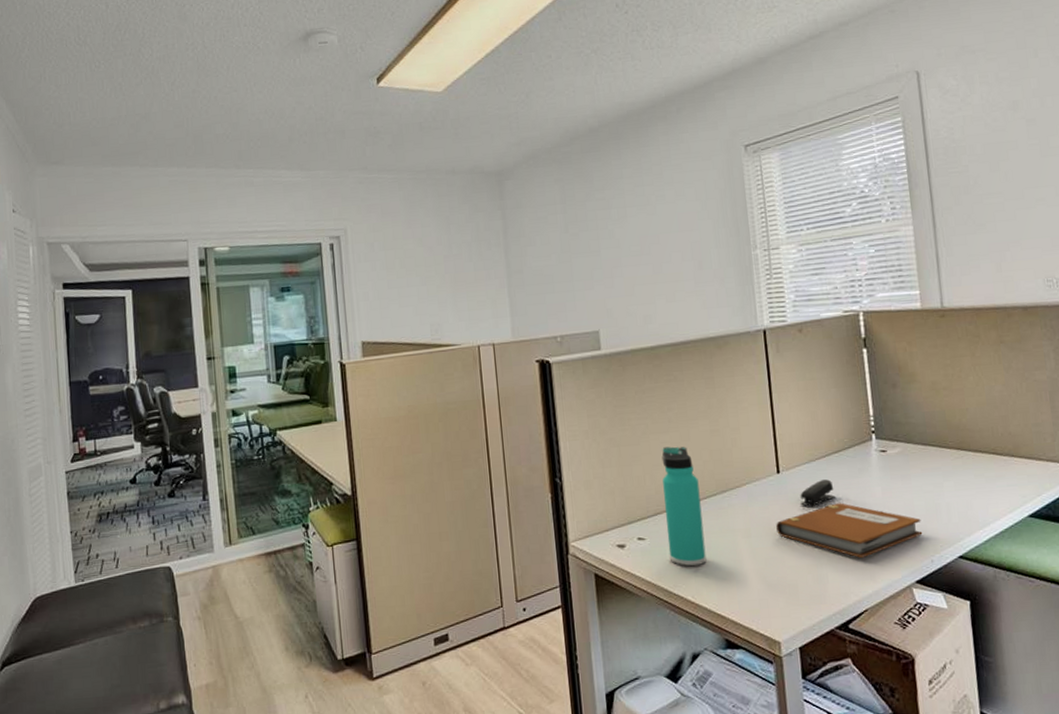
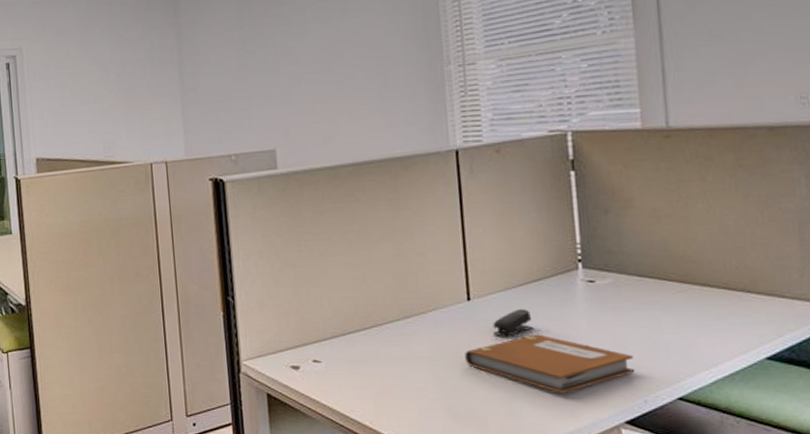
thermos bottle: present [661,446,707,567] -> none [340,269,387,392]

